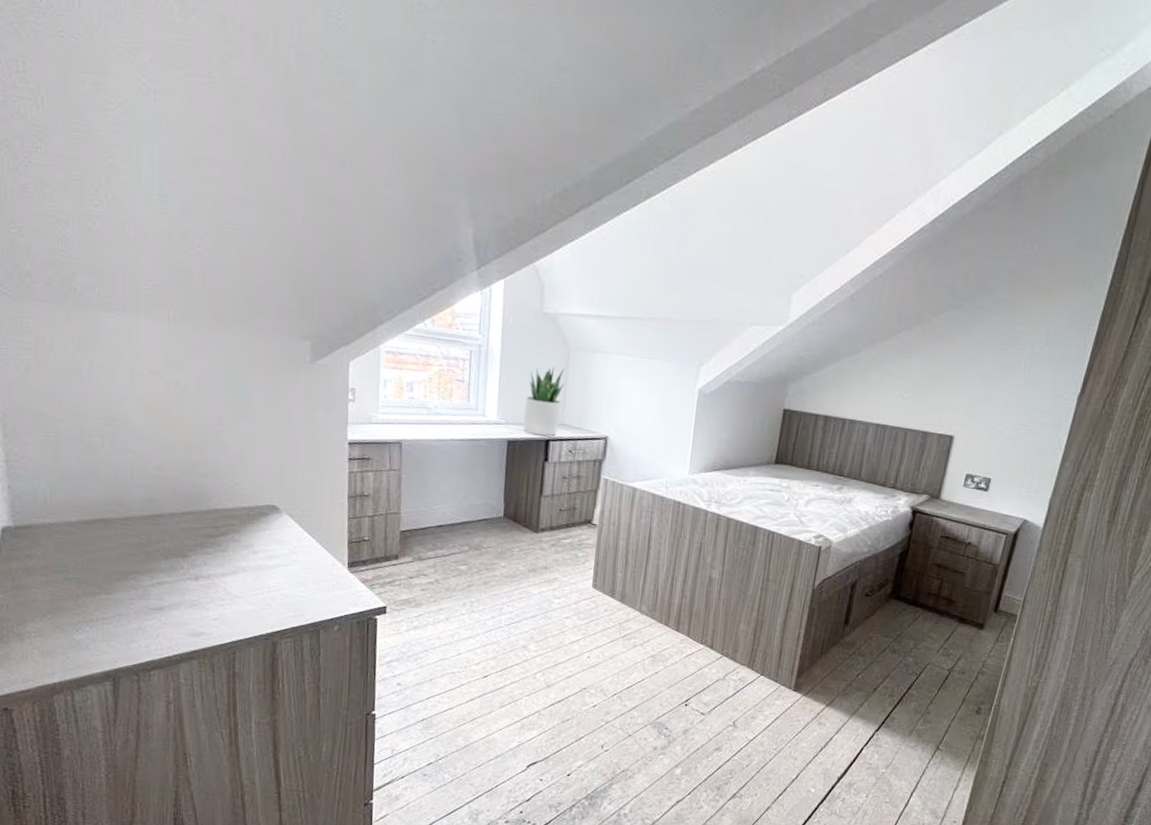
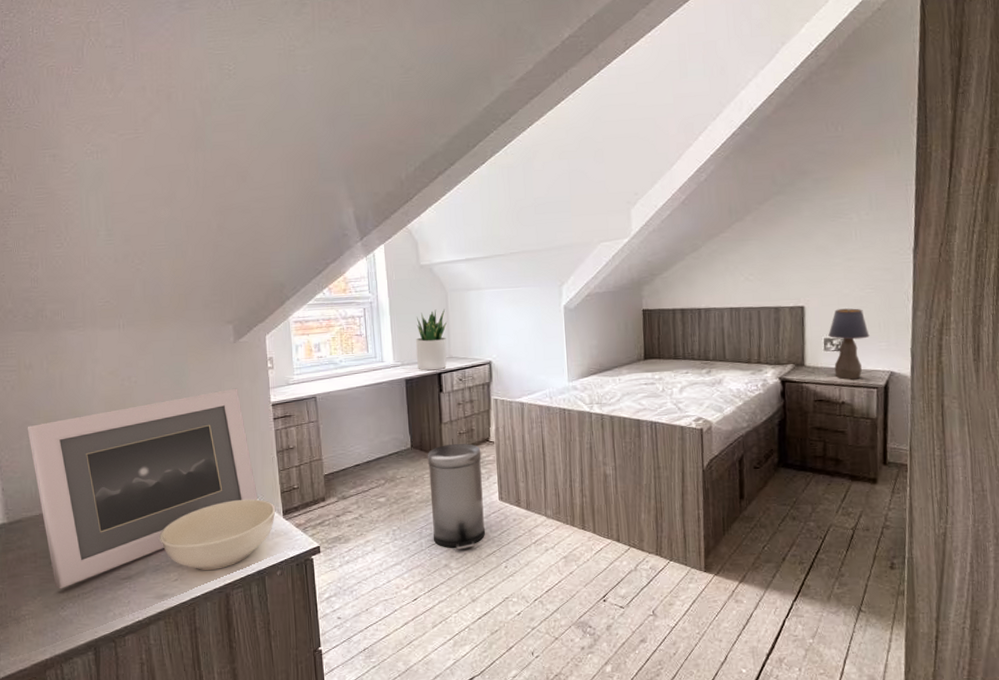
picture frame: none [43,416,321,610] -> present [27,388,258,589]
bowl: none [200,542,340,615] -> present [159,498,276,571]
pedal bin: none [515,519,581,633] -> present [427,443,485,550]
table lamp: none [968,445,1013,522] -> present [828,308,870,380]

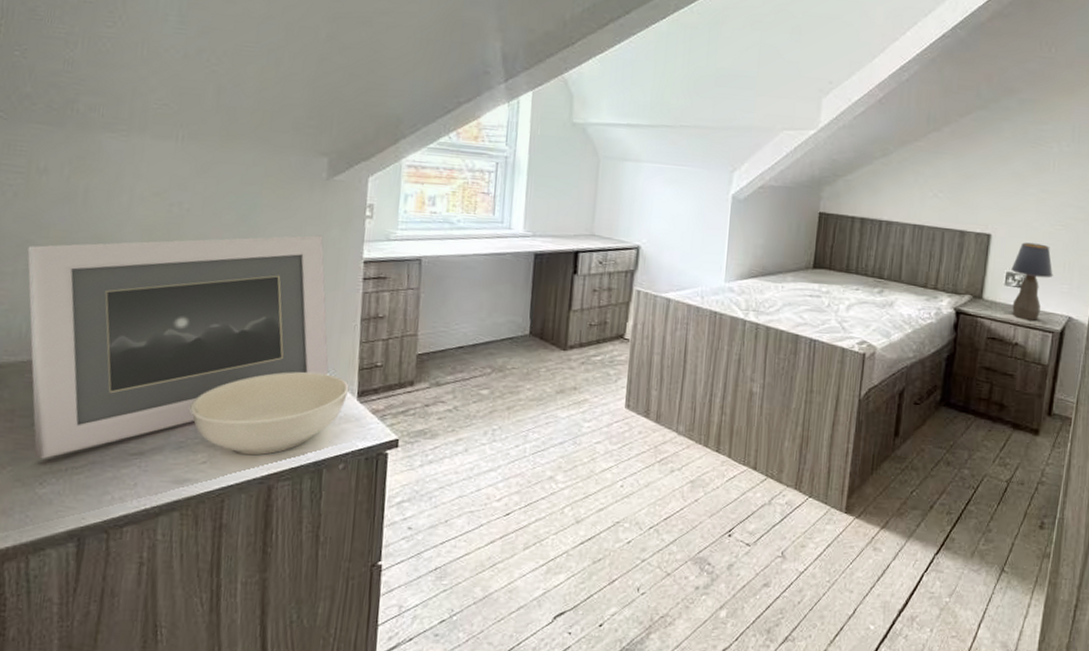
planter: present [415,309,447,371] -> none [551,177,594,248]
pedal bin: present [427,443,485,550] -> none [541,335,613,461]

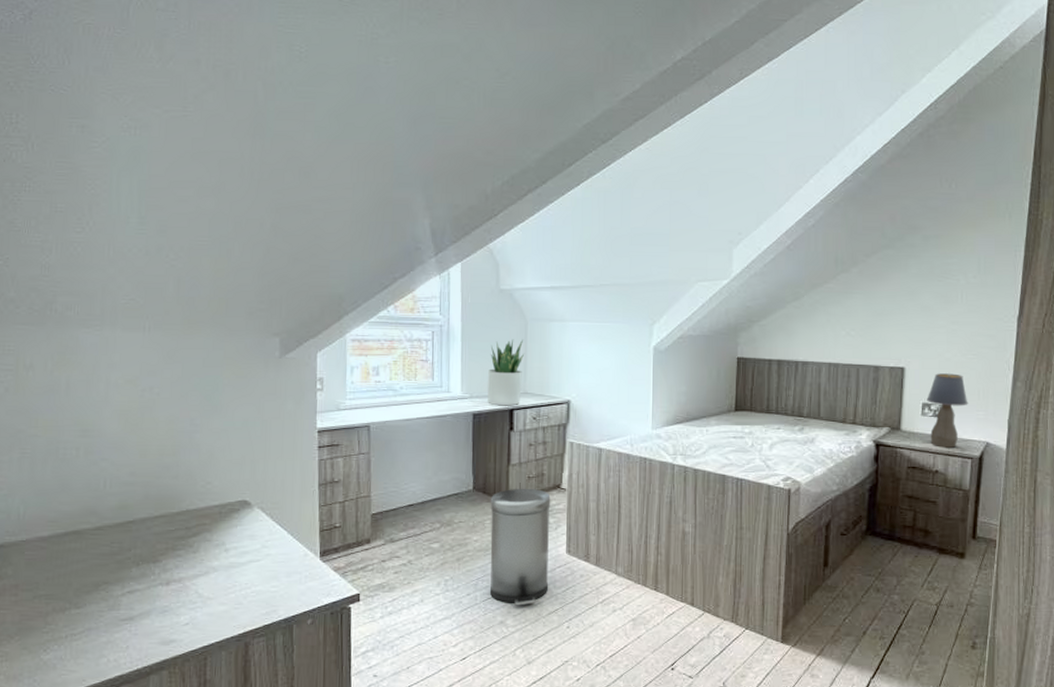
picture frame: present [27,235,329,459] -> none [20,409,292,628]
bowl: present [190,371,350,456] -> none [171,535,312,615]
pedal bin: none [541,335,613,461] -> present [490,488,551,606]
planter: none [551,177,594,248] -> present [487,339,524,406]

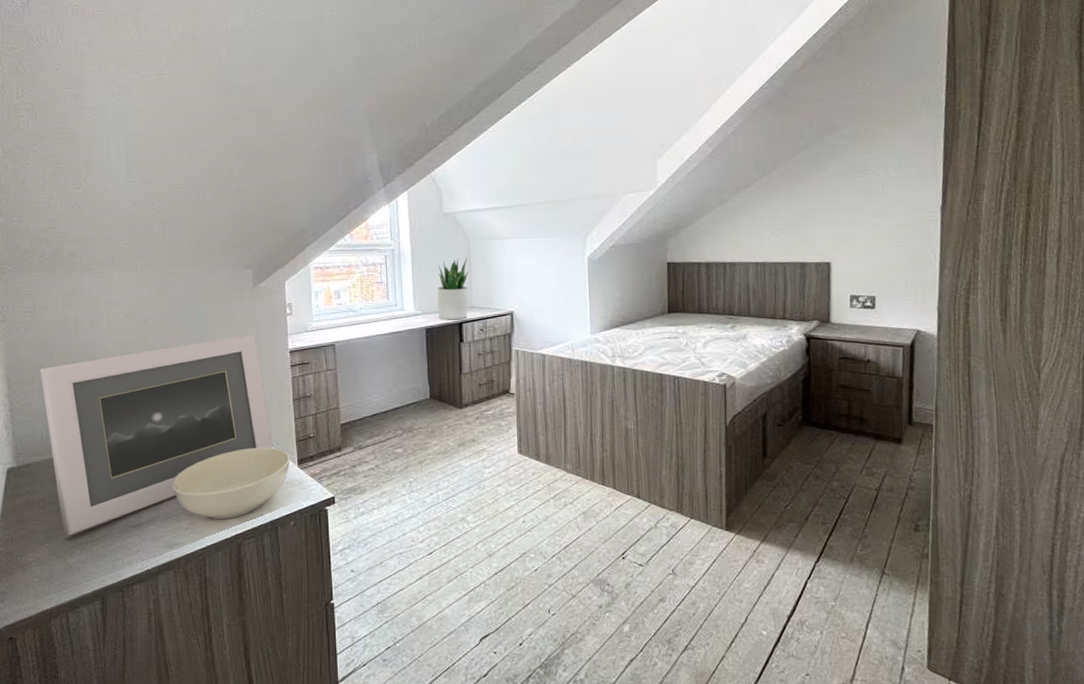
picture frame: none [20,409,292,628] -> present [40,334,272,536]
bowl: none [171,535,312,615] -> present [171,447,291,520]
pedal bin: present [490,488,551,606] -> none [446,394,503,503]
table lamp: present [927,373,968,448] -> none [854,265,896,338]

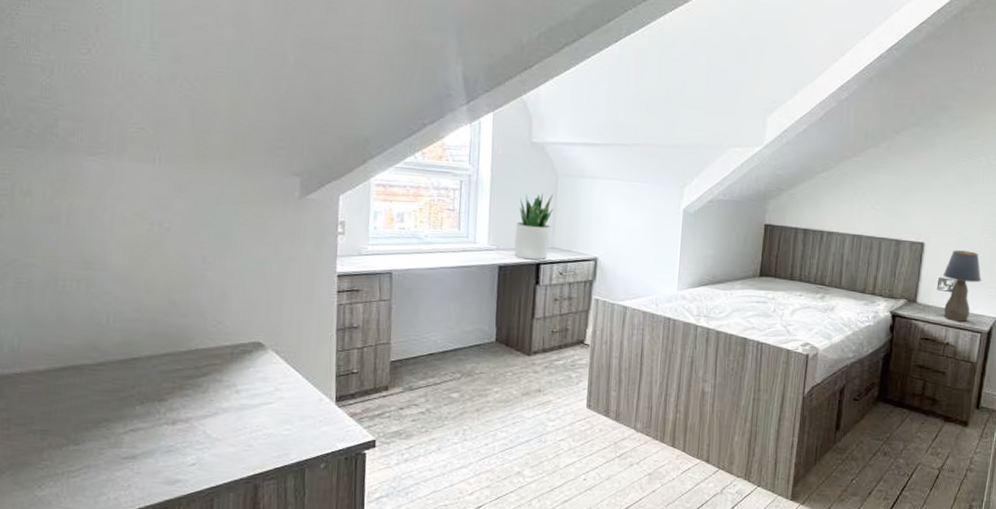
picture frame: present [40,334,272,536] -> none [15,251,307,464]
bowl: present [171,447,291,520] -> none [178,378,328,457]
table lamp: none [854,265,896,338] -> present [943,250,982,322]

